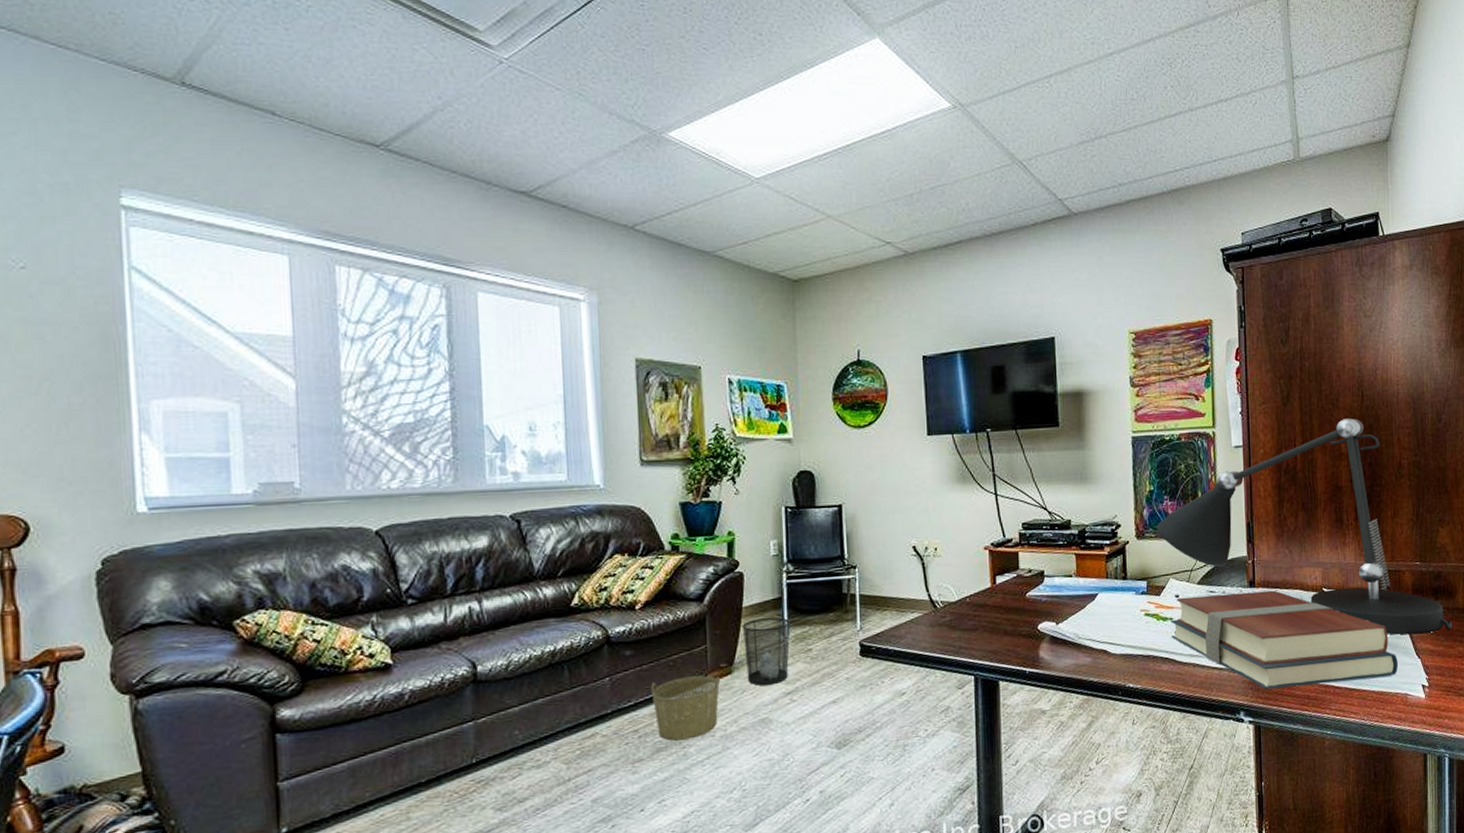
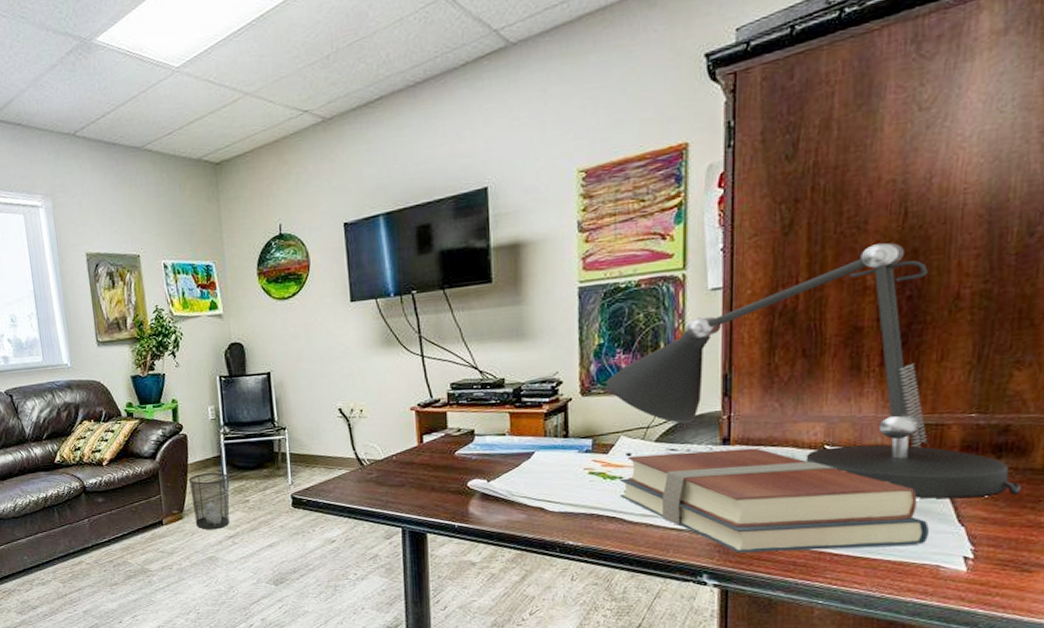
basket: present [651,675,720,741] -> none [119,520,174,571]

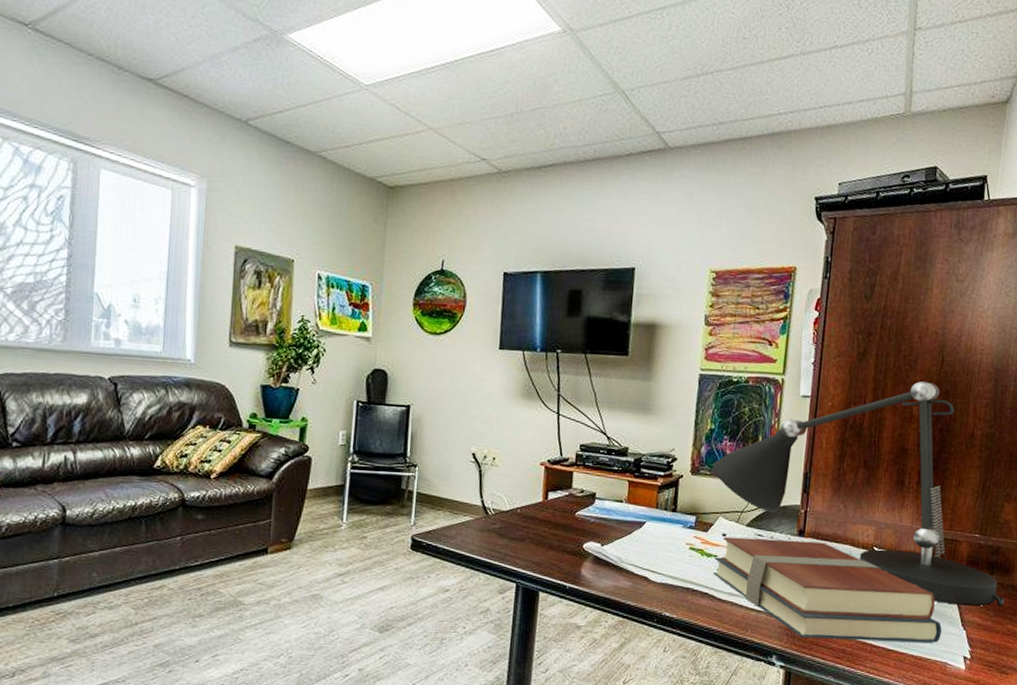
waste bin: present [188,473,230,529] -> none [304,502,350,564]

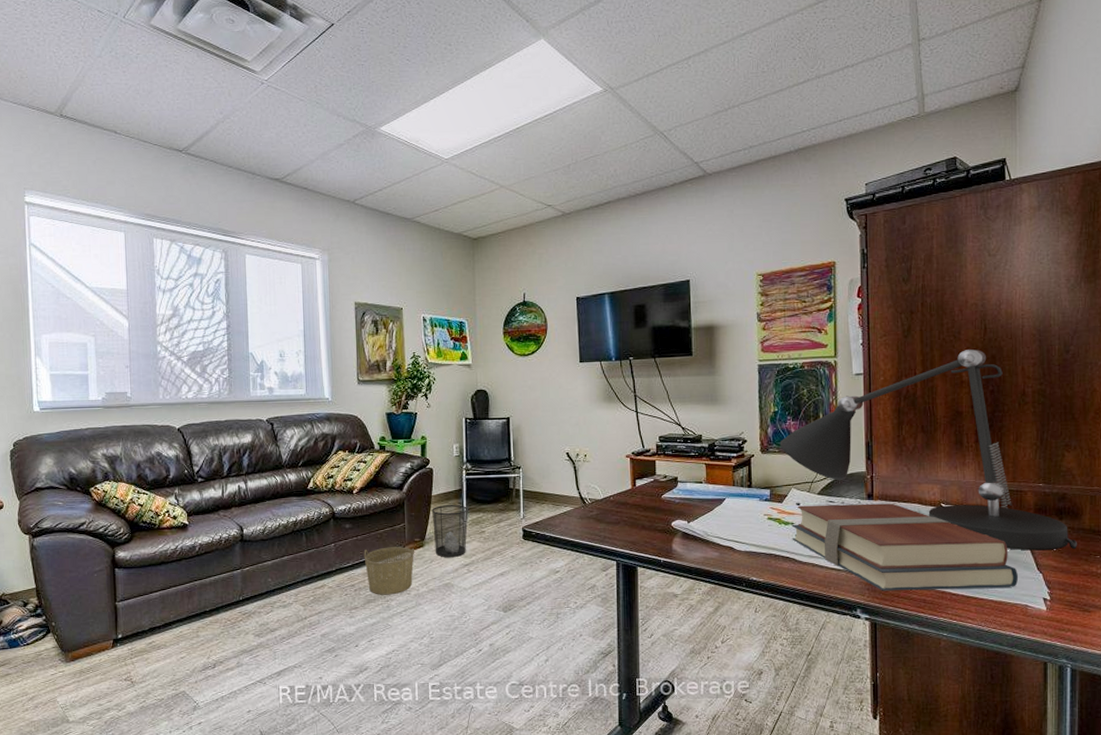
basket: none [216,546,279,604] -> present [364,547,414,595]
waste bin: none [304,502,350,564] -> present [431,505,468,557]

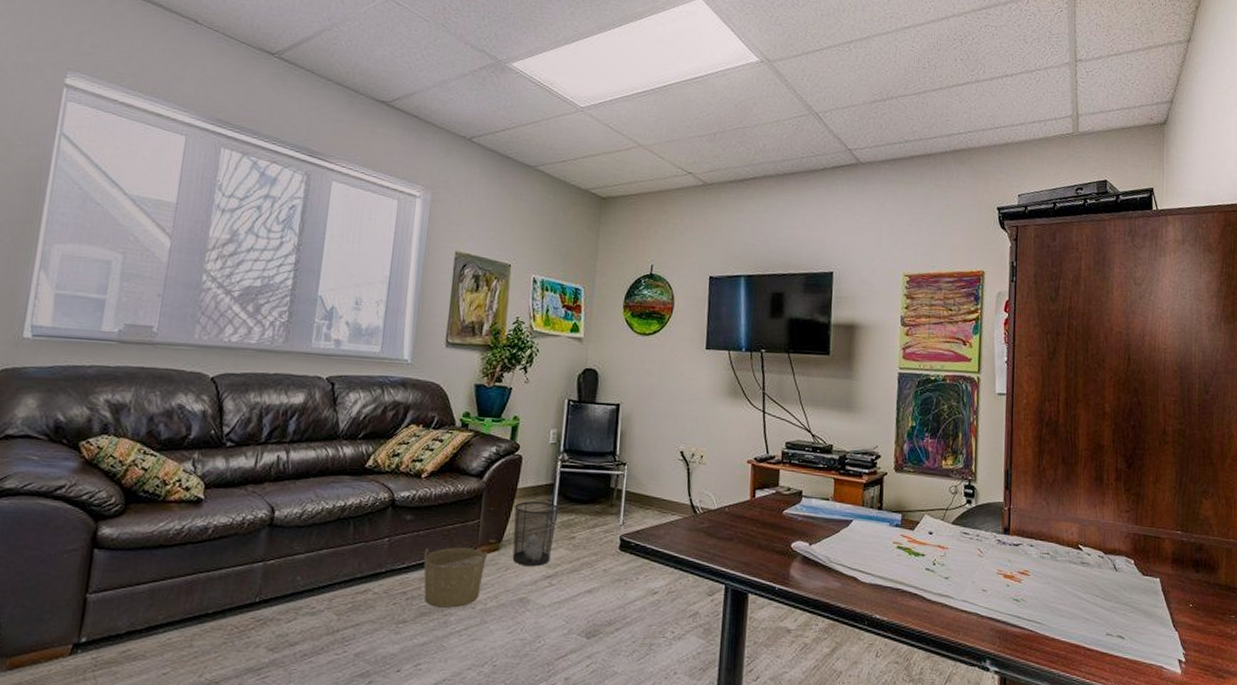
desk lamp: present [779,349,1078,551] -> none [915,379,1214,607]
books: present [792,503,1019,591] -> none [921,535,1155,645]

